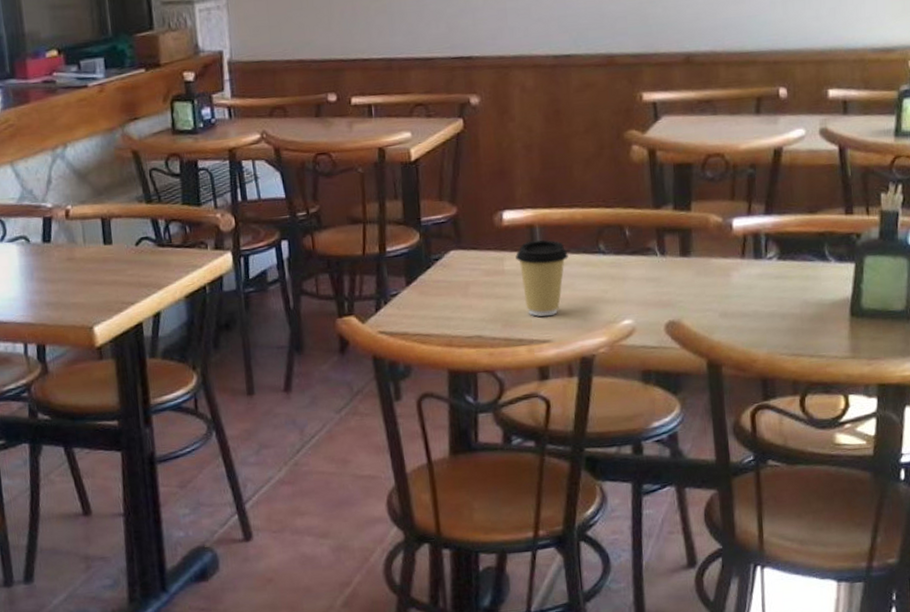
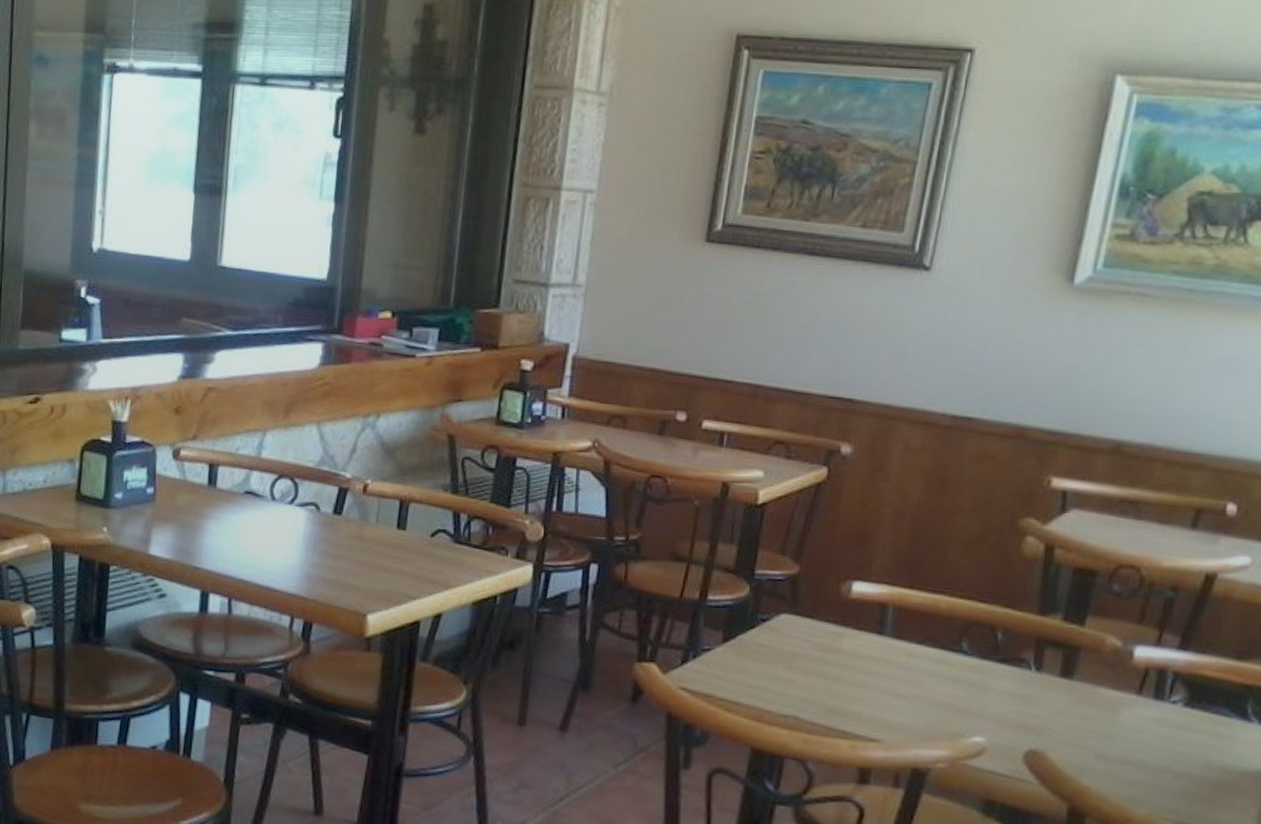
coffee cup: present [516,240,568,317] -> none [857,622,922,713]

